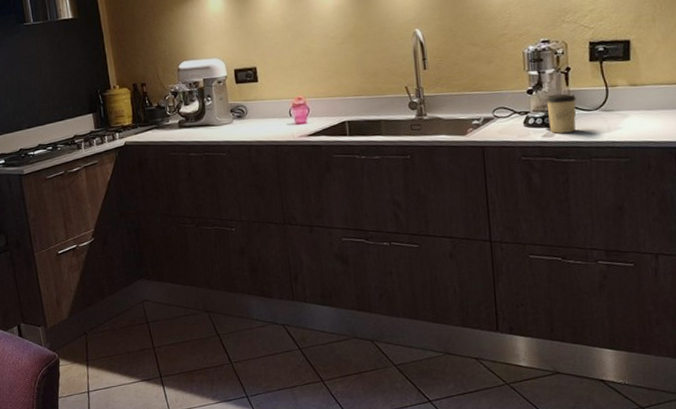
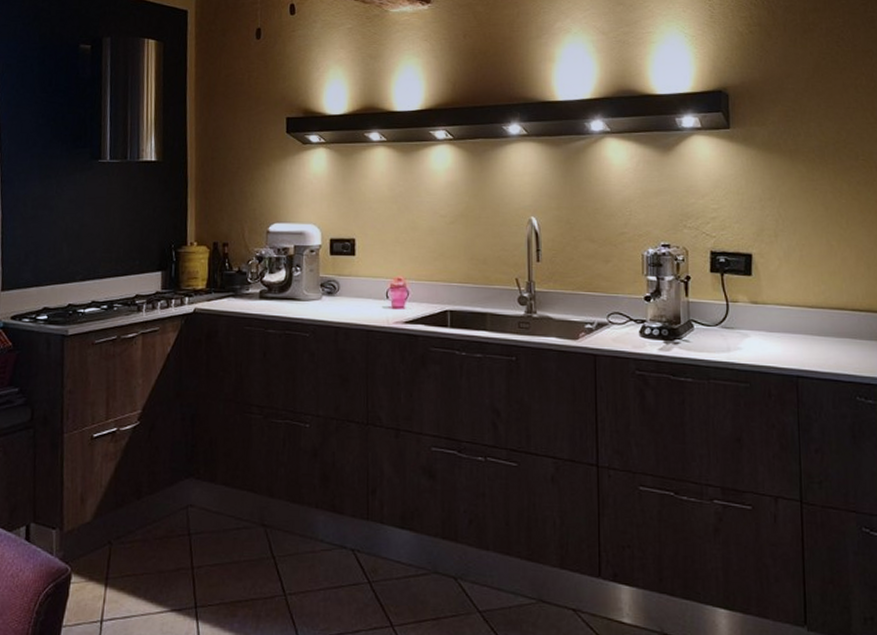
cup: present [546,93,576,134] -> none [664,304,695,348]

